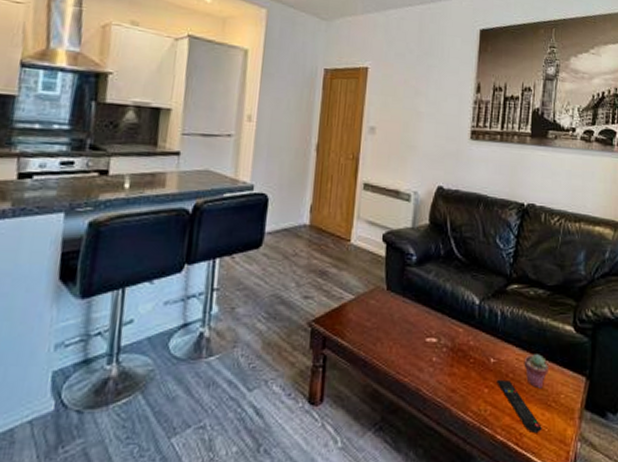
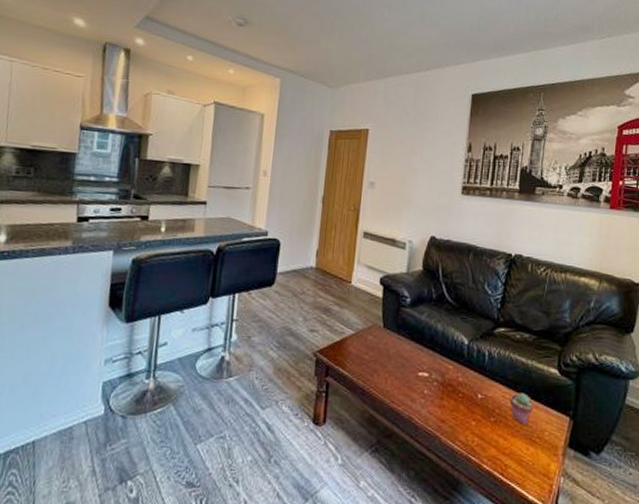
remote control: present [496,379,542,433] -> none [483,414,526,465]

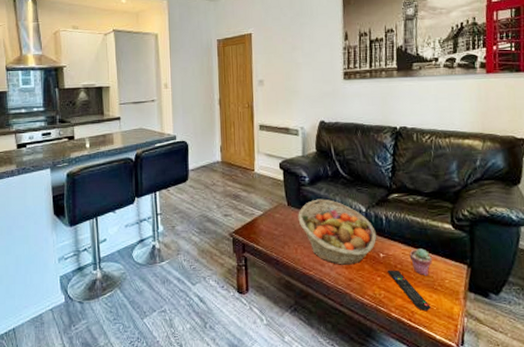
fruit basket: none [393,323,477,404] -> present [298,199,377,265]
remote control: none [483,414,526,465] -> present [387,270,431,311]

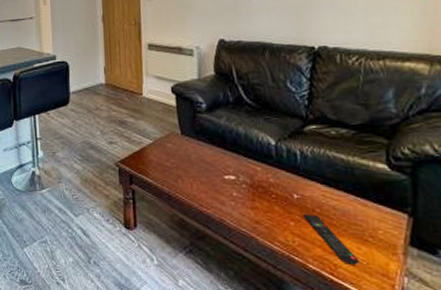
fruit basket: present [298,199,377,265] -> none [193,128,290,205]
potted succulent: present [409,248,432,276] -> none [331,191,361,224]

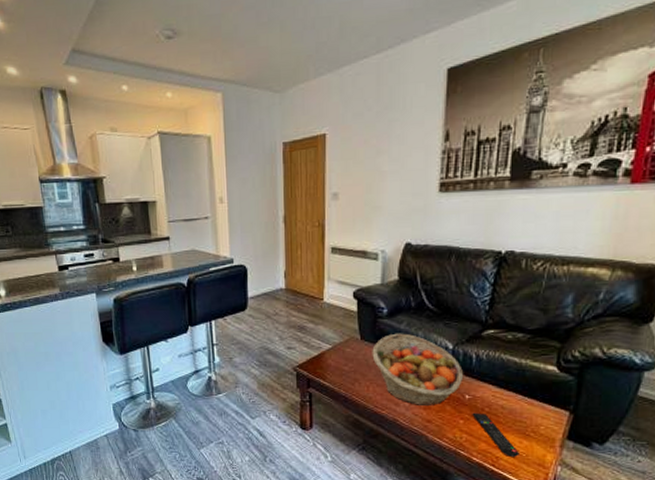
fruit basket: none [193,128,290,205] -> present [372,333,464,405]

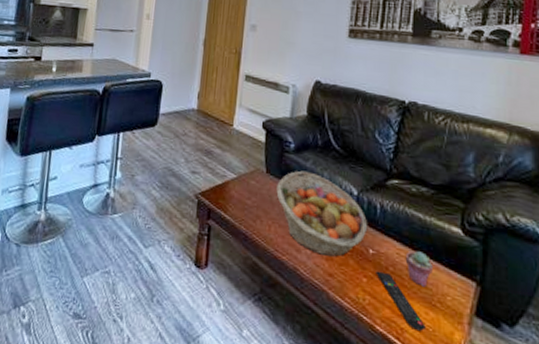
potted succulent: none [500,391,527,421] -> present [405,251,433,287]

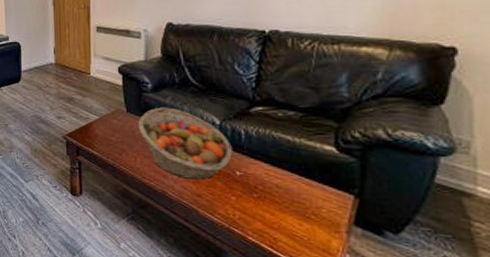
remote control: present [376,271,426,331] -> none [244,190,300,240]
potted succulent: present [405,251,433,287] -> none [274,170,305,202]

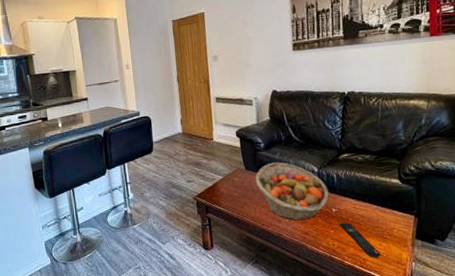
remote control: none [244,190,300,240] -> present [339,222,381,258]

